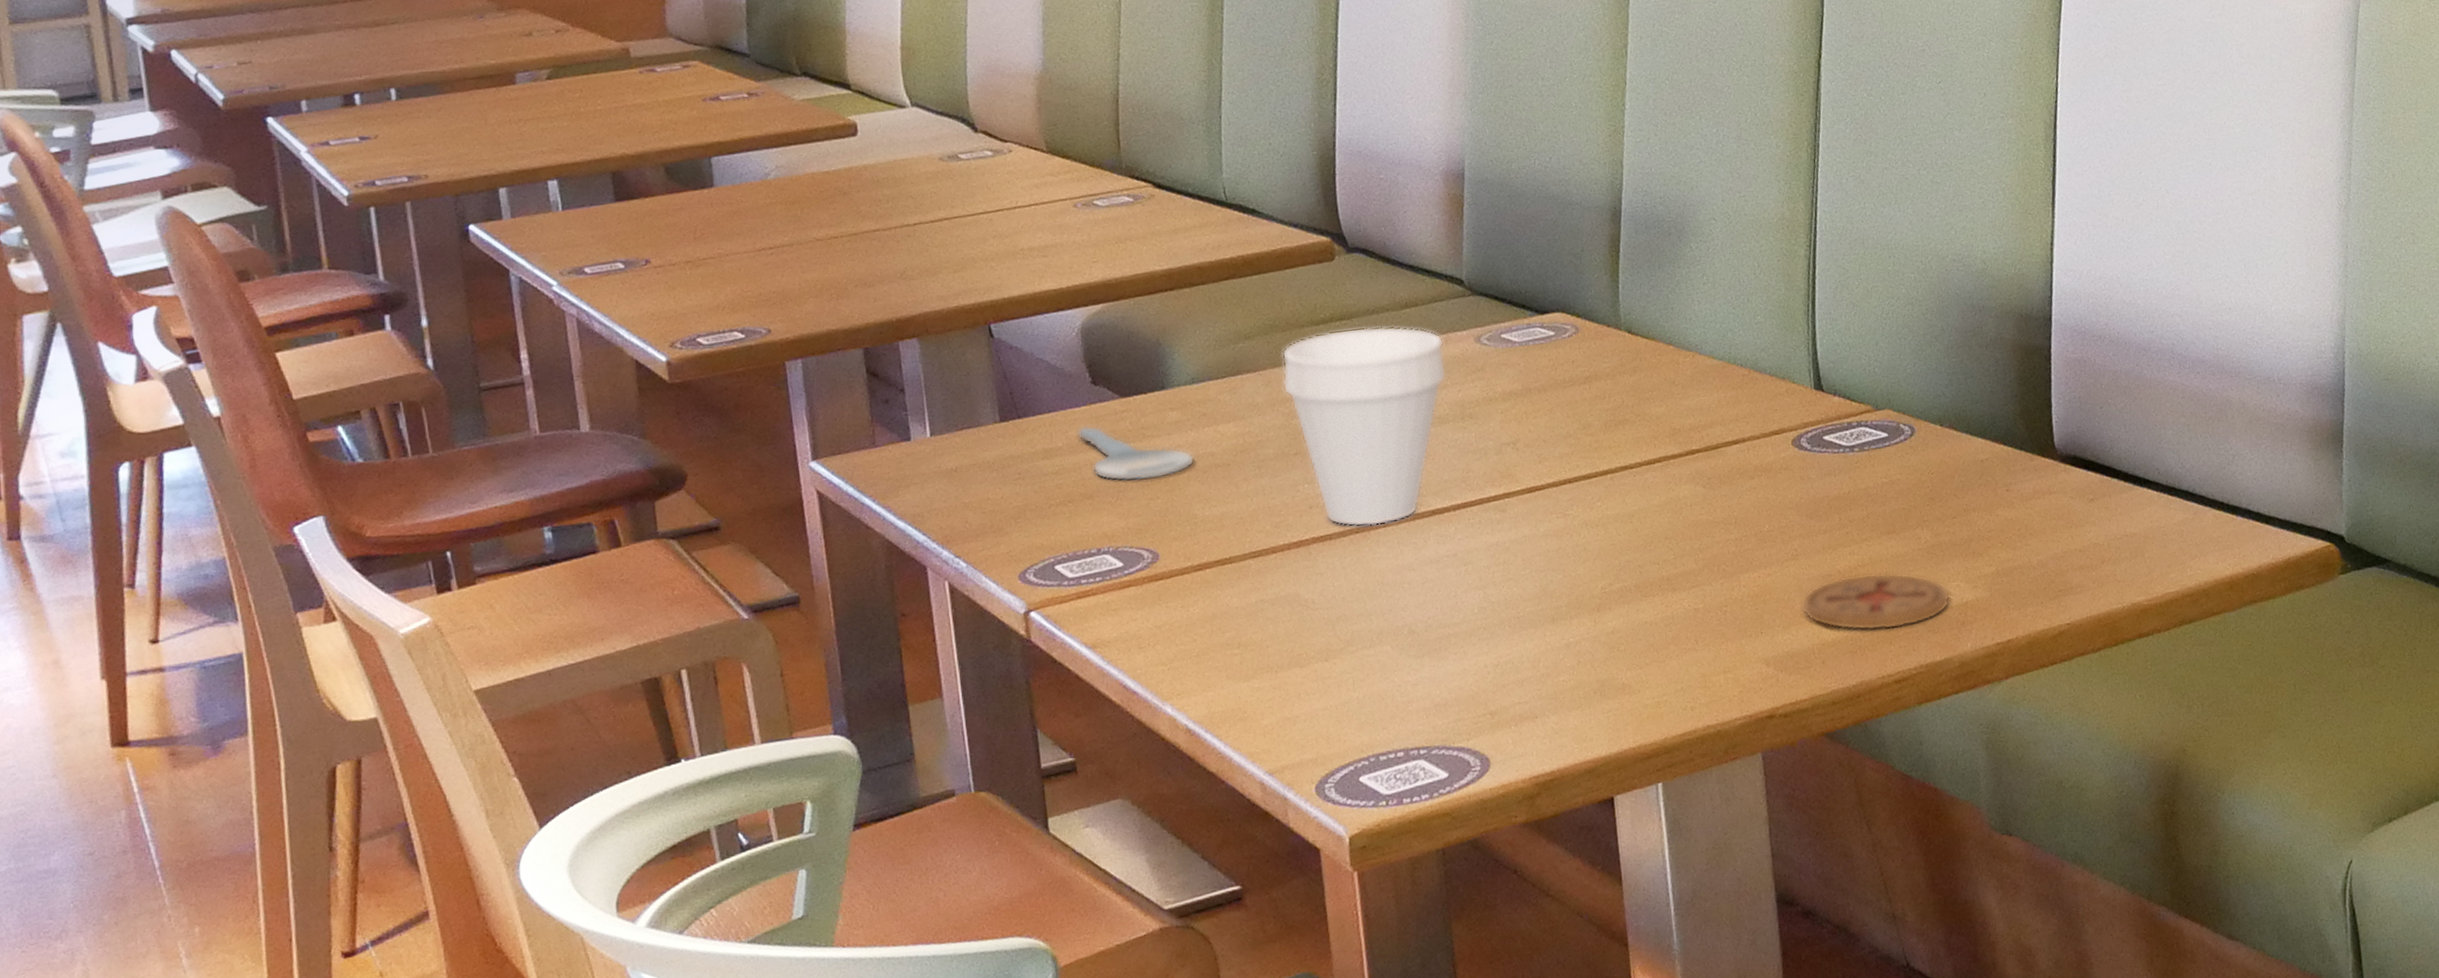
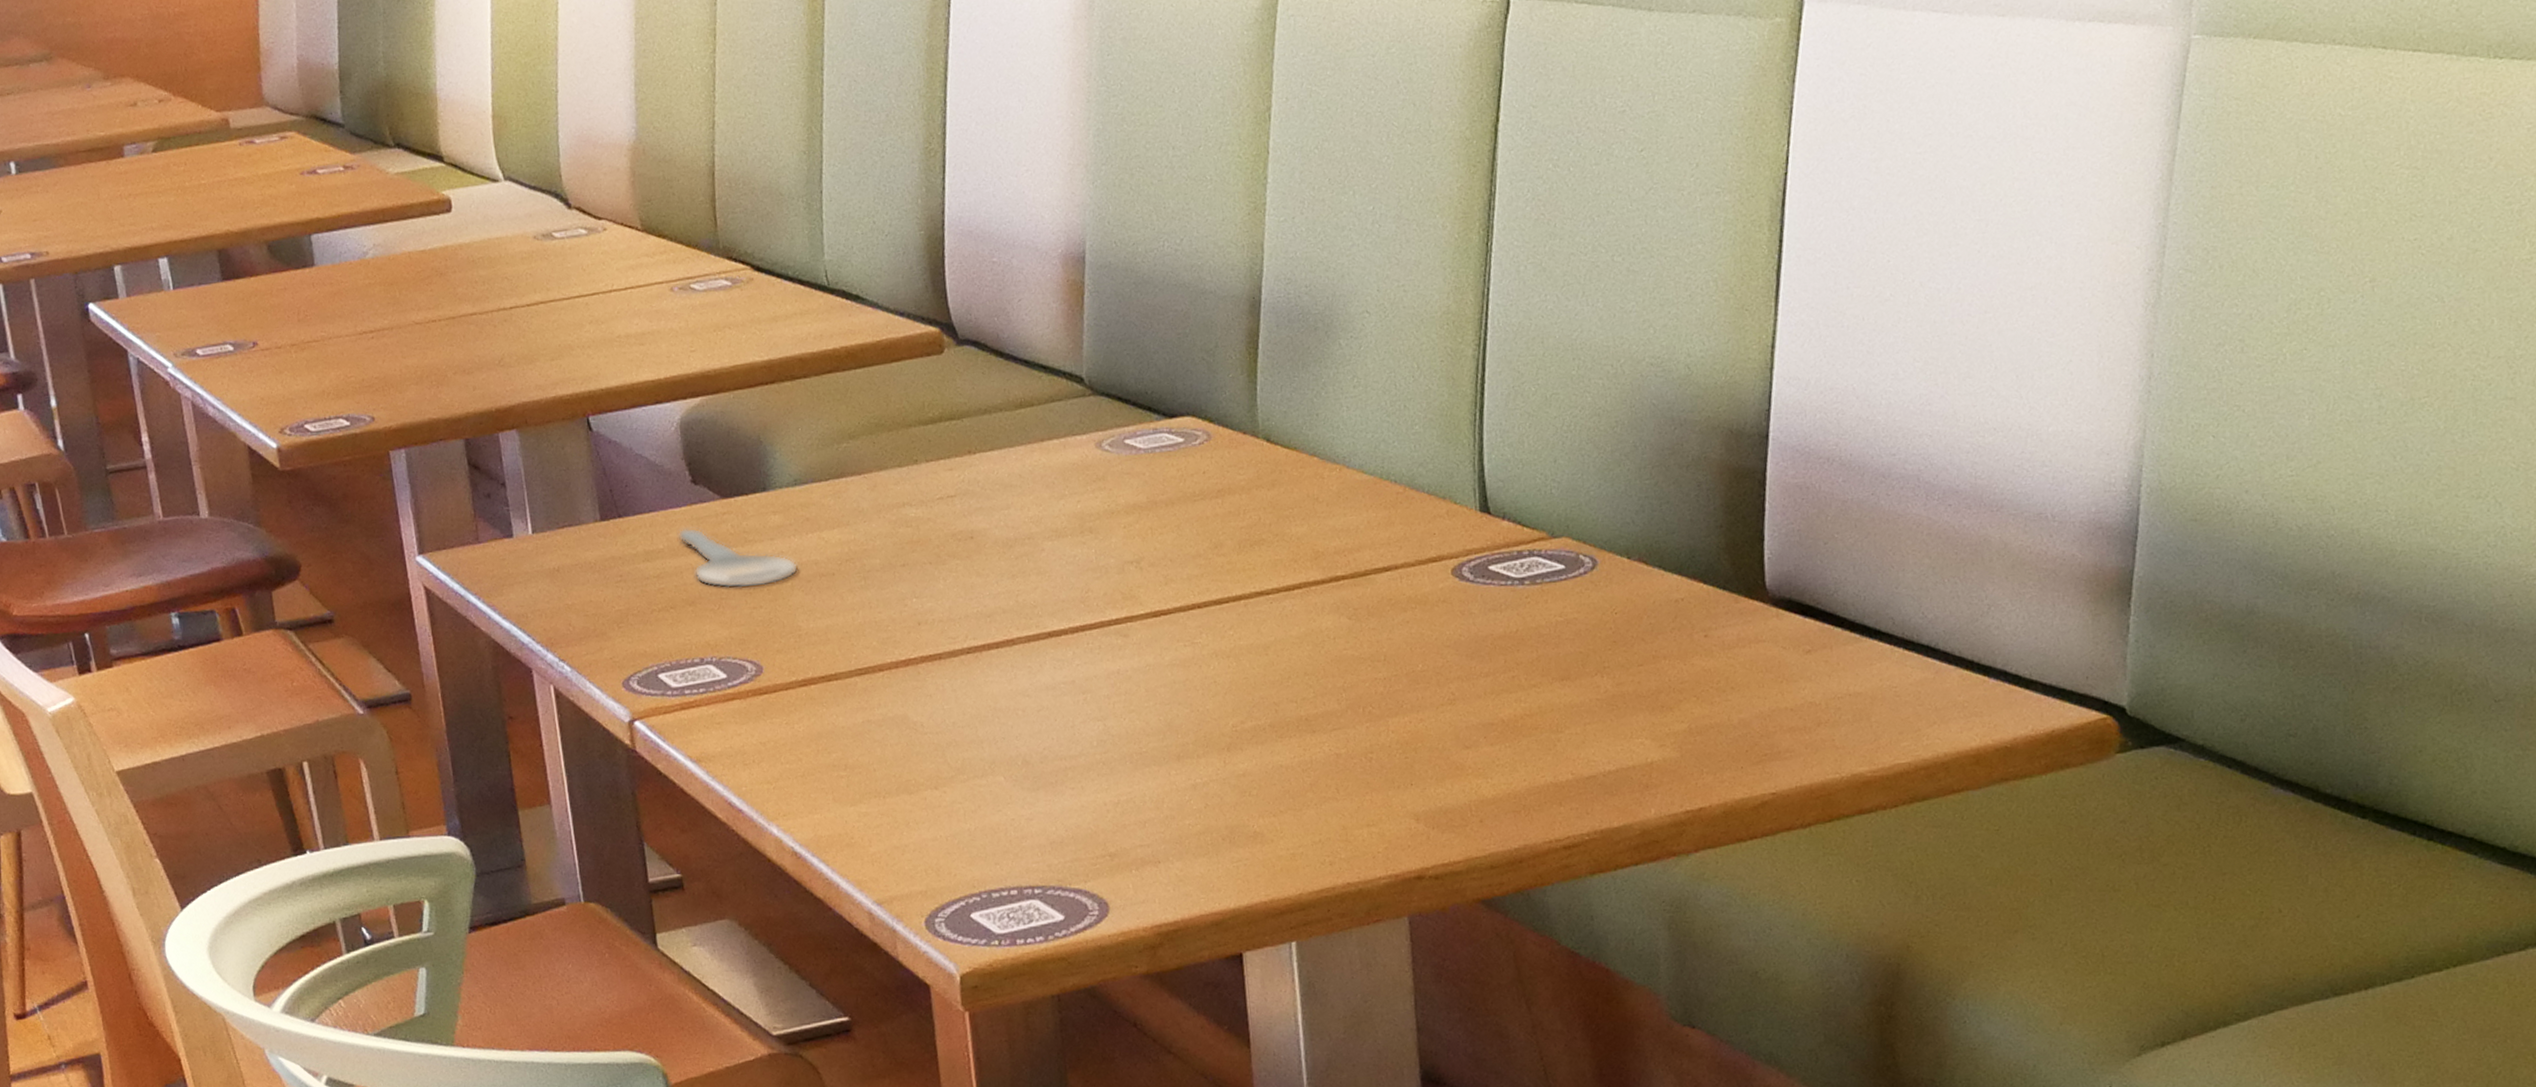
cup: present [1282,326,1447,527] -> none [888,427,1065,647]
coaster: present [1801,573,1951,631] -> none [1458,724,1633,789]

